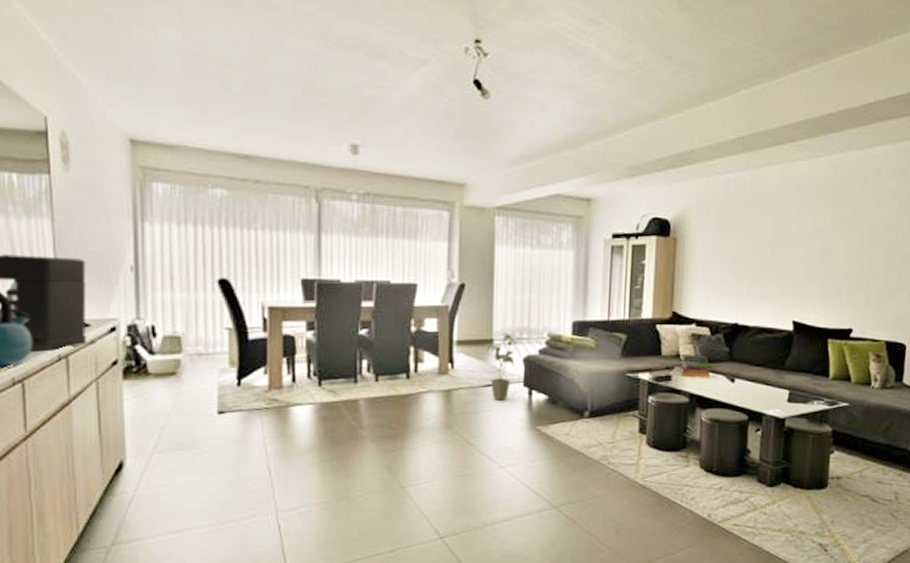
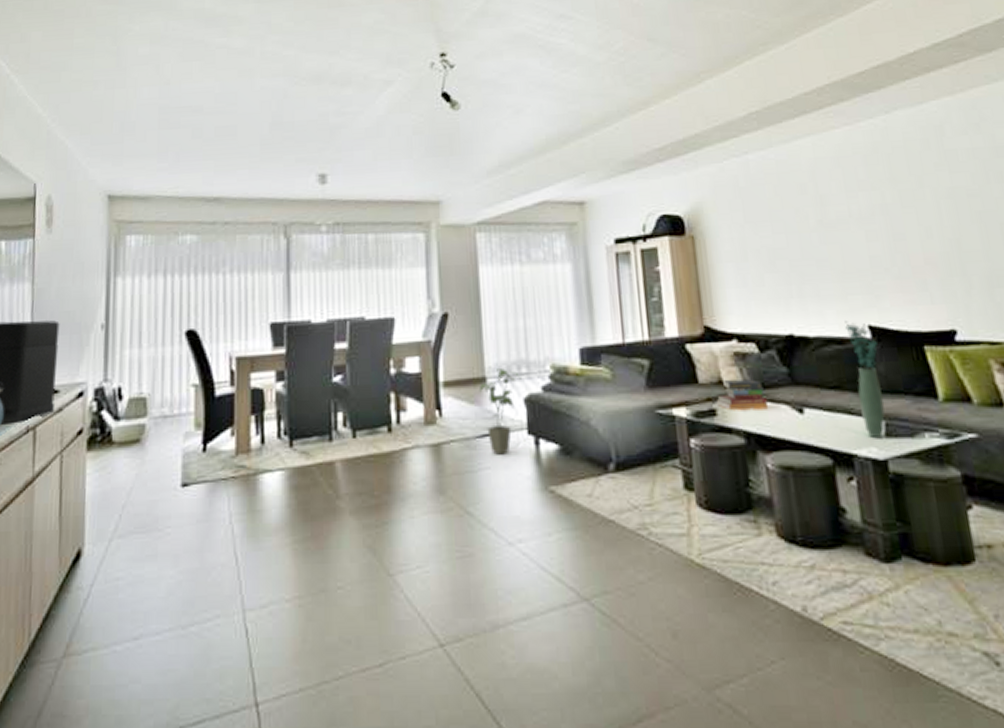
vase: none [774,316,797,403] -> present [844,321,886,439]

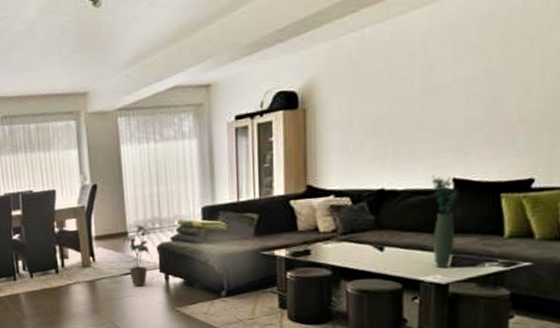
books: present [717,379,769,411] -> none [312,226,355,251]

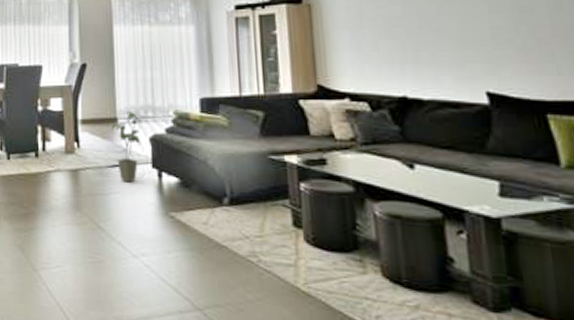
vase: present [432,175,460,269] -> none [461,87,501,198]

